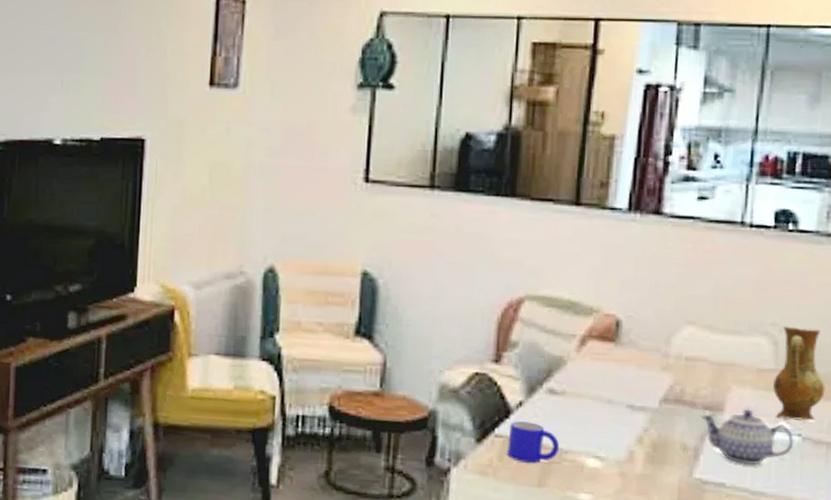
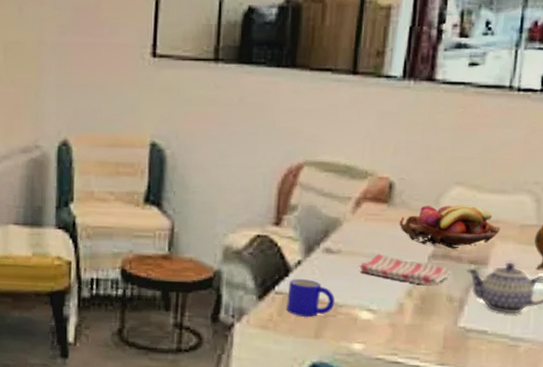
dish towel: none [586,395,684,432] -> present [360,253,450,285]
fruit basket: none [627,345,736,393] -> present [399,204,500,249]

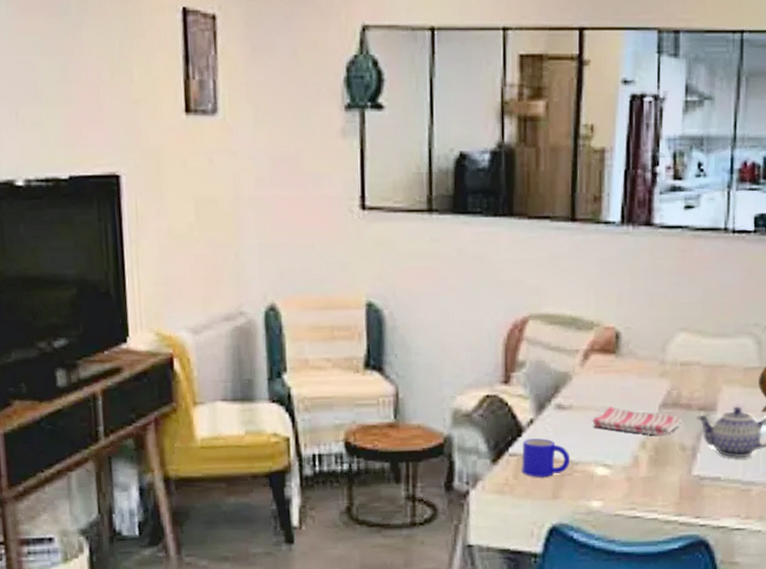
fruit basket: present [399,204,500,249] -> none [628,351,725,397]

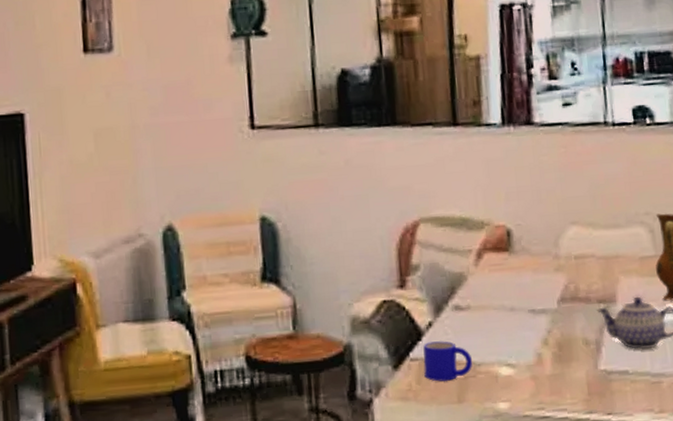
dish towel: present [592,406,681,435] -> none [491,304,582,331]

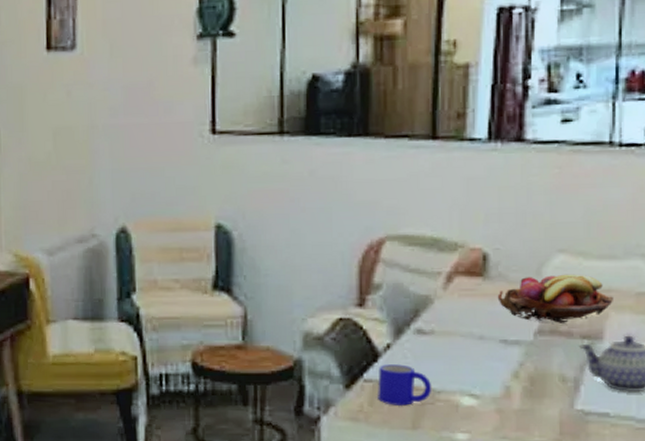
fruit basket: none [522,243,621,291] -> present [497,274,613,323]

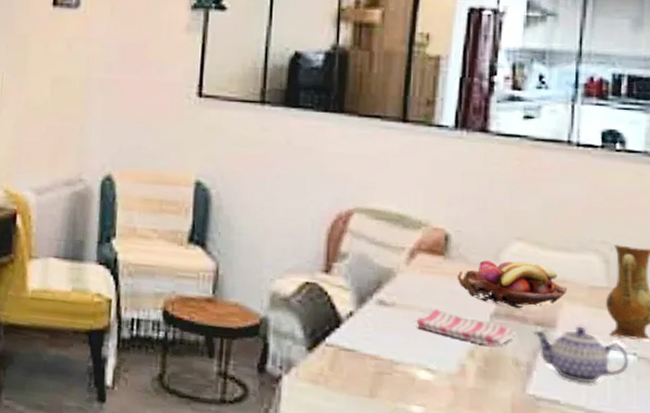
mug: present [378,364,432,406] -> none [338,331,391,374]
dish towel: none [457,332,561,364] -> present [416,308,515,347]

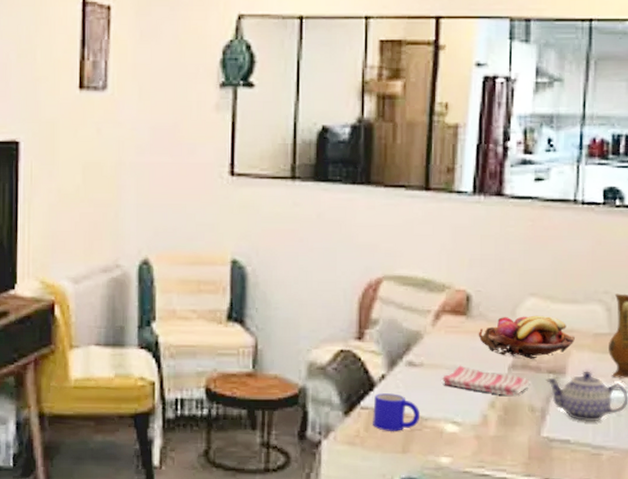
mug: none [338,331,391,374] -> present [373,393,421,431]

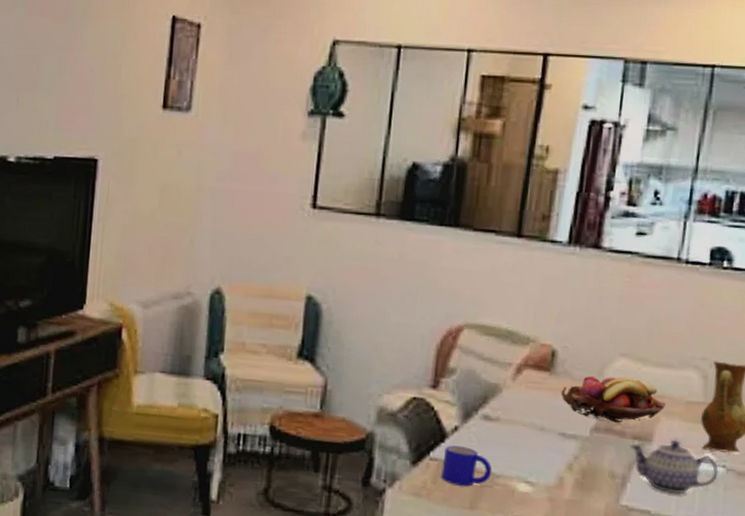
dish towel: present [443,365,530,396] -> none [519,423,613,460]

